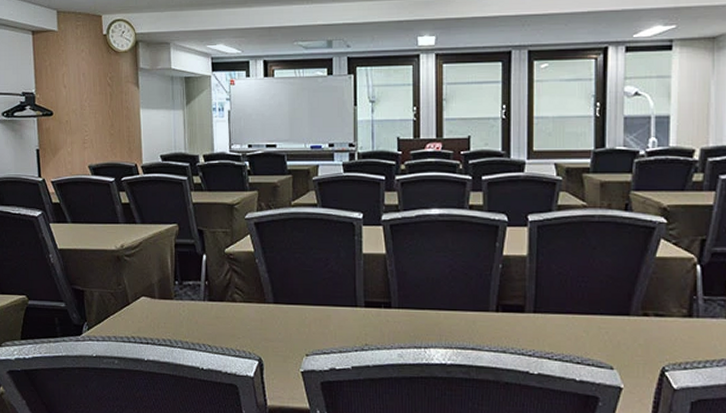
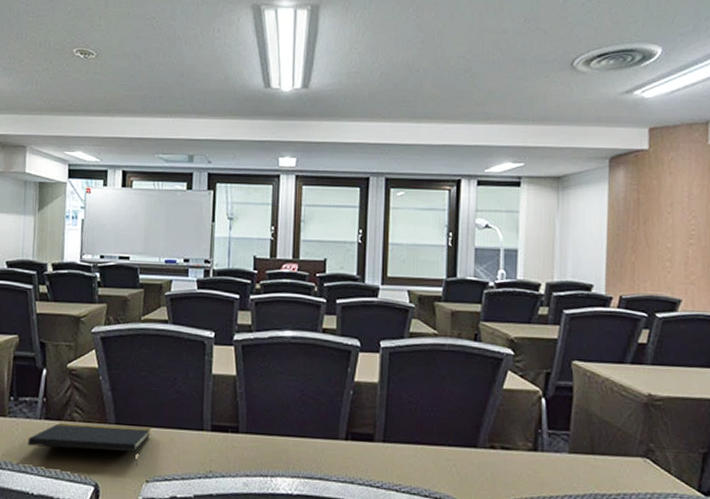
notepad: none [194,303,308,341] -> present [27,422,152,466]

